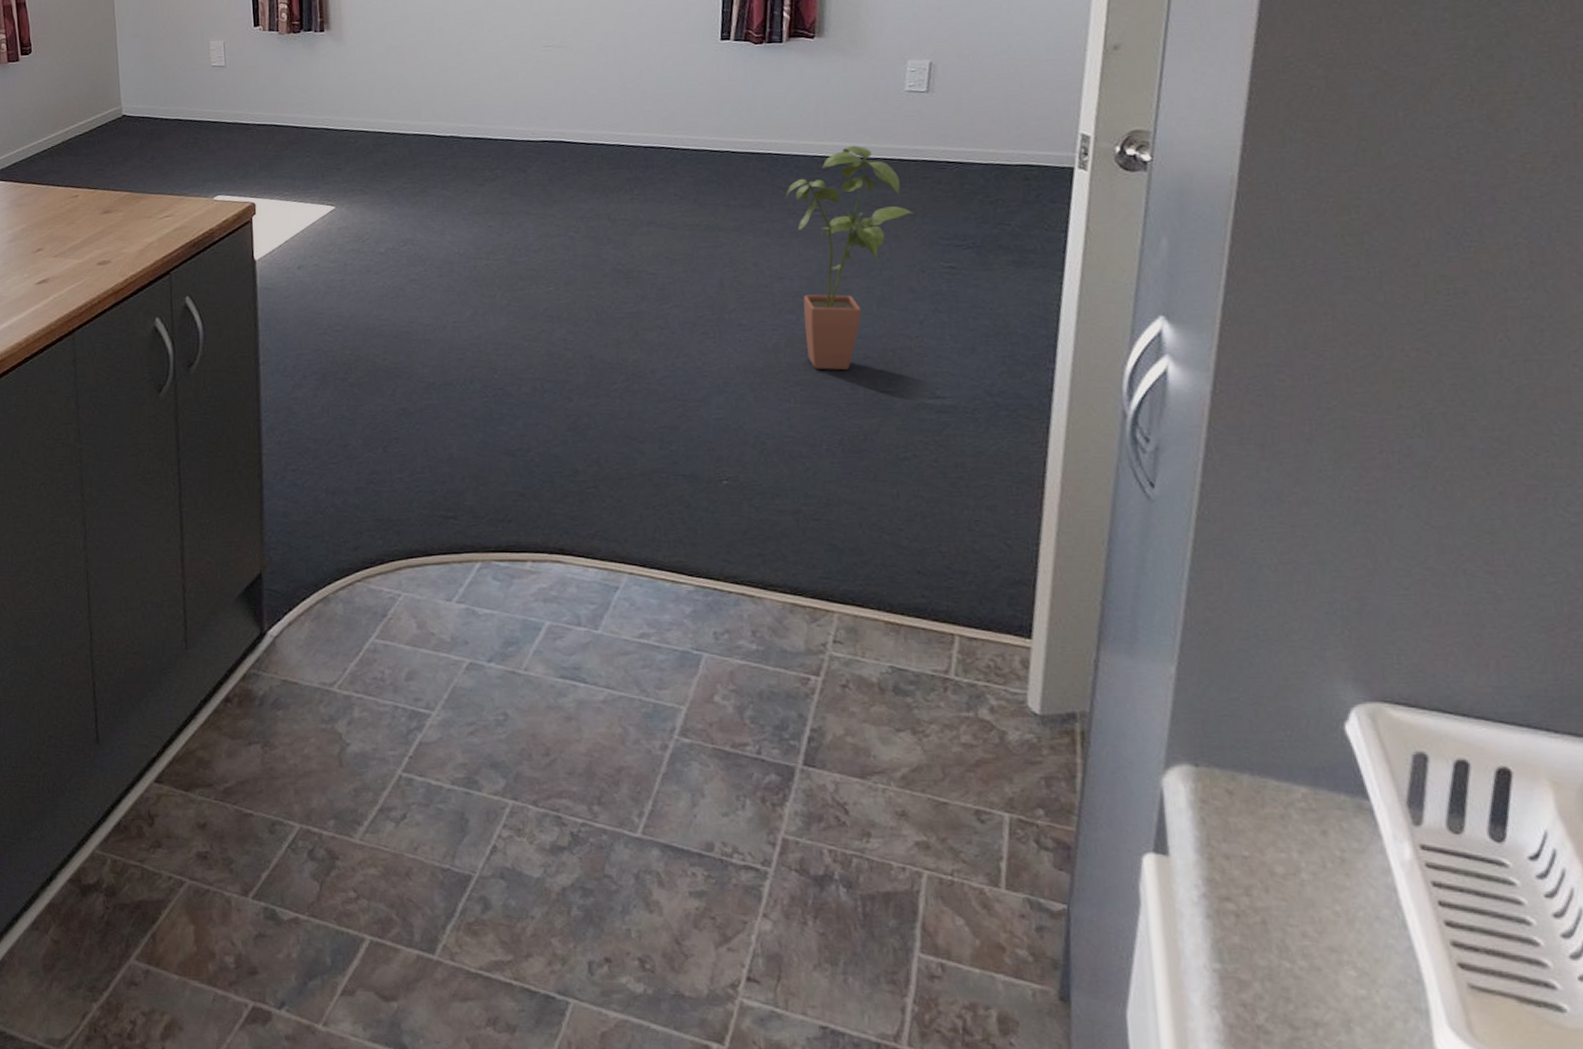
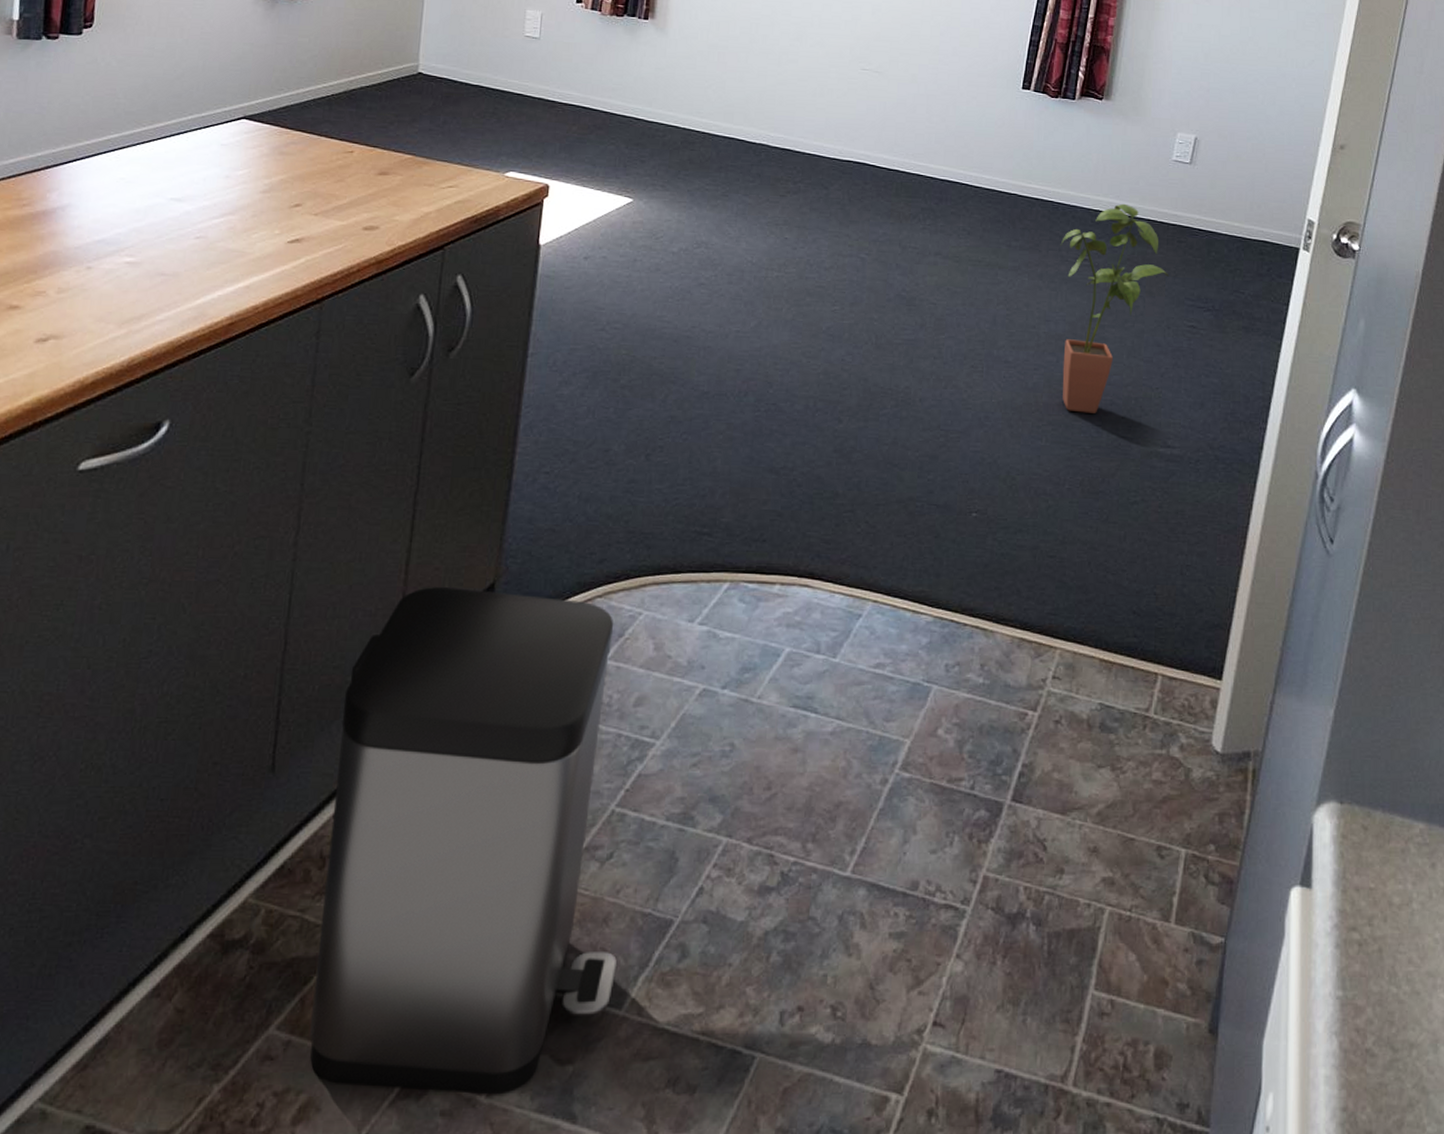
pedal bin: none [147,579,426,1025] -> present [309,587,618,1095]

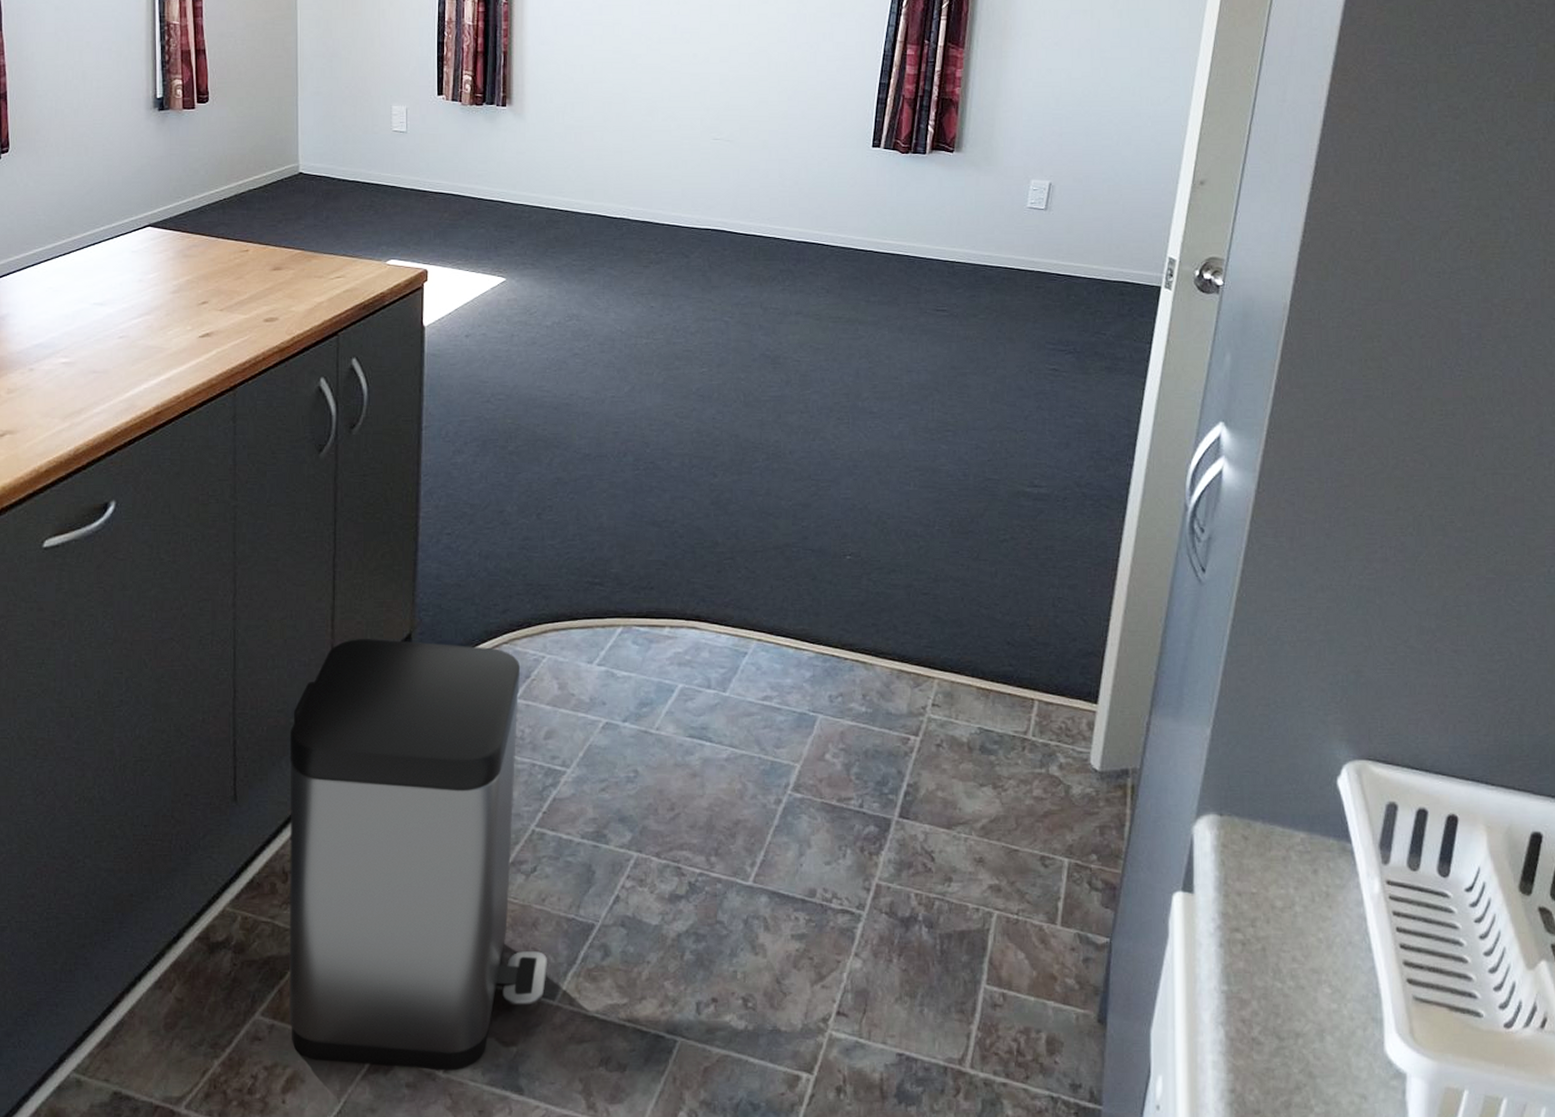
house plant: present [1060,203,1169,415] -> none [918,253,1029,459]

